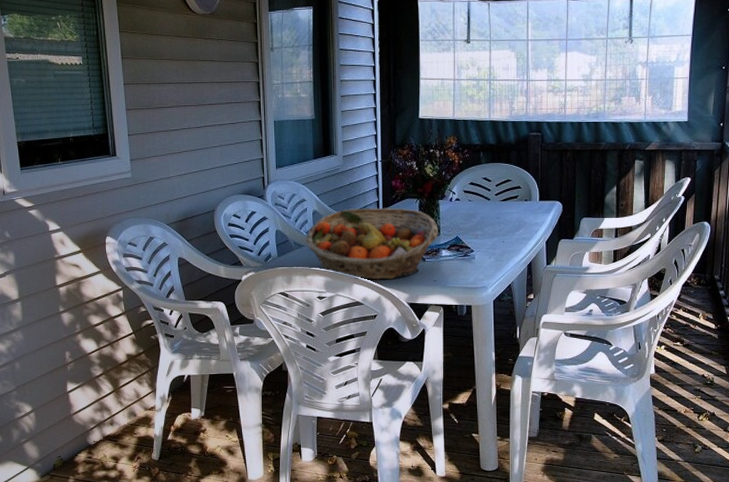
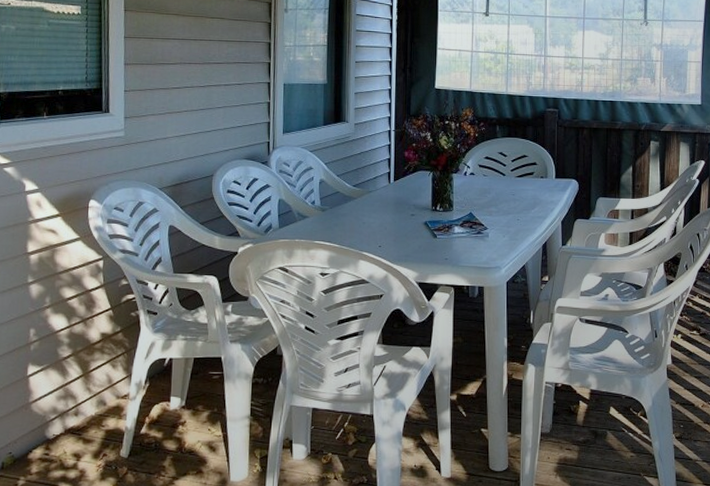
fruit basket: present [305,207,438,280] -> none [310,179,451,257]

